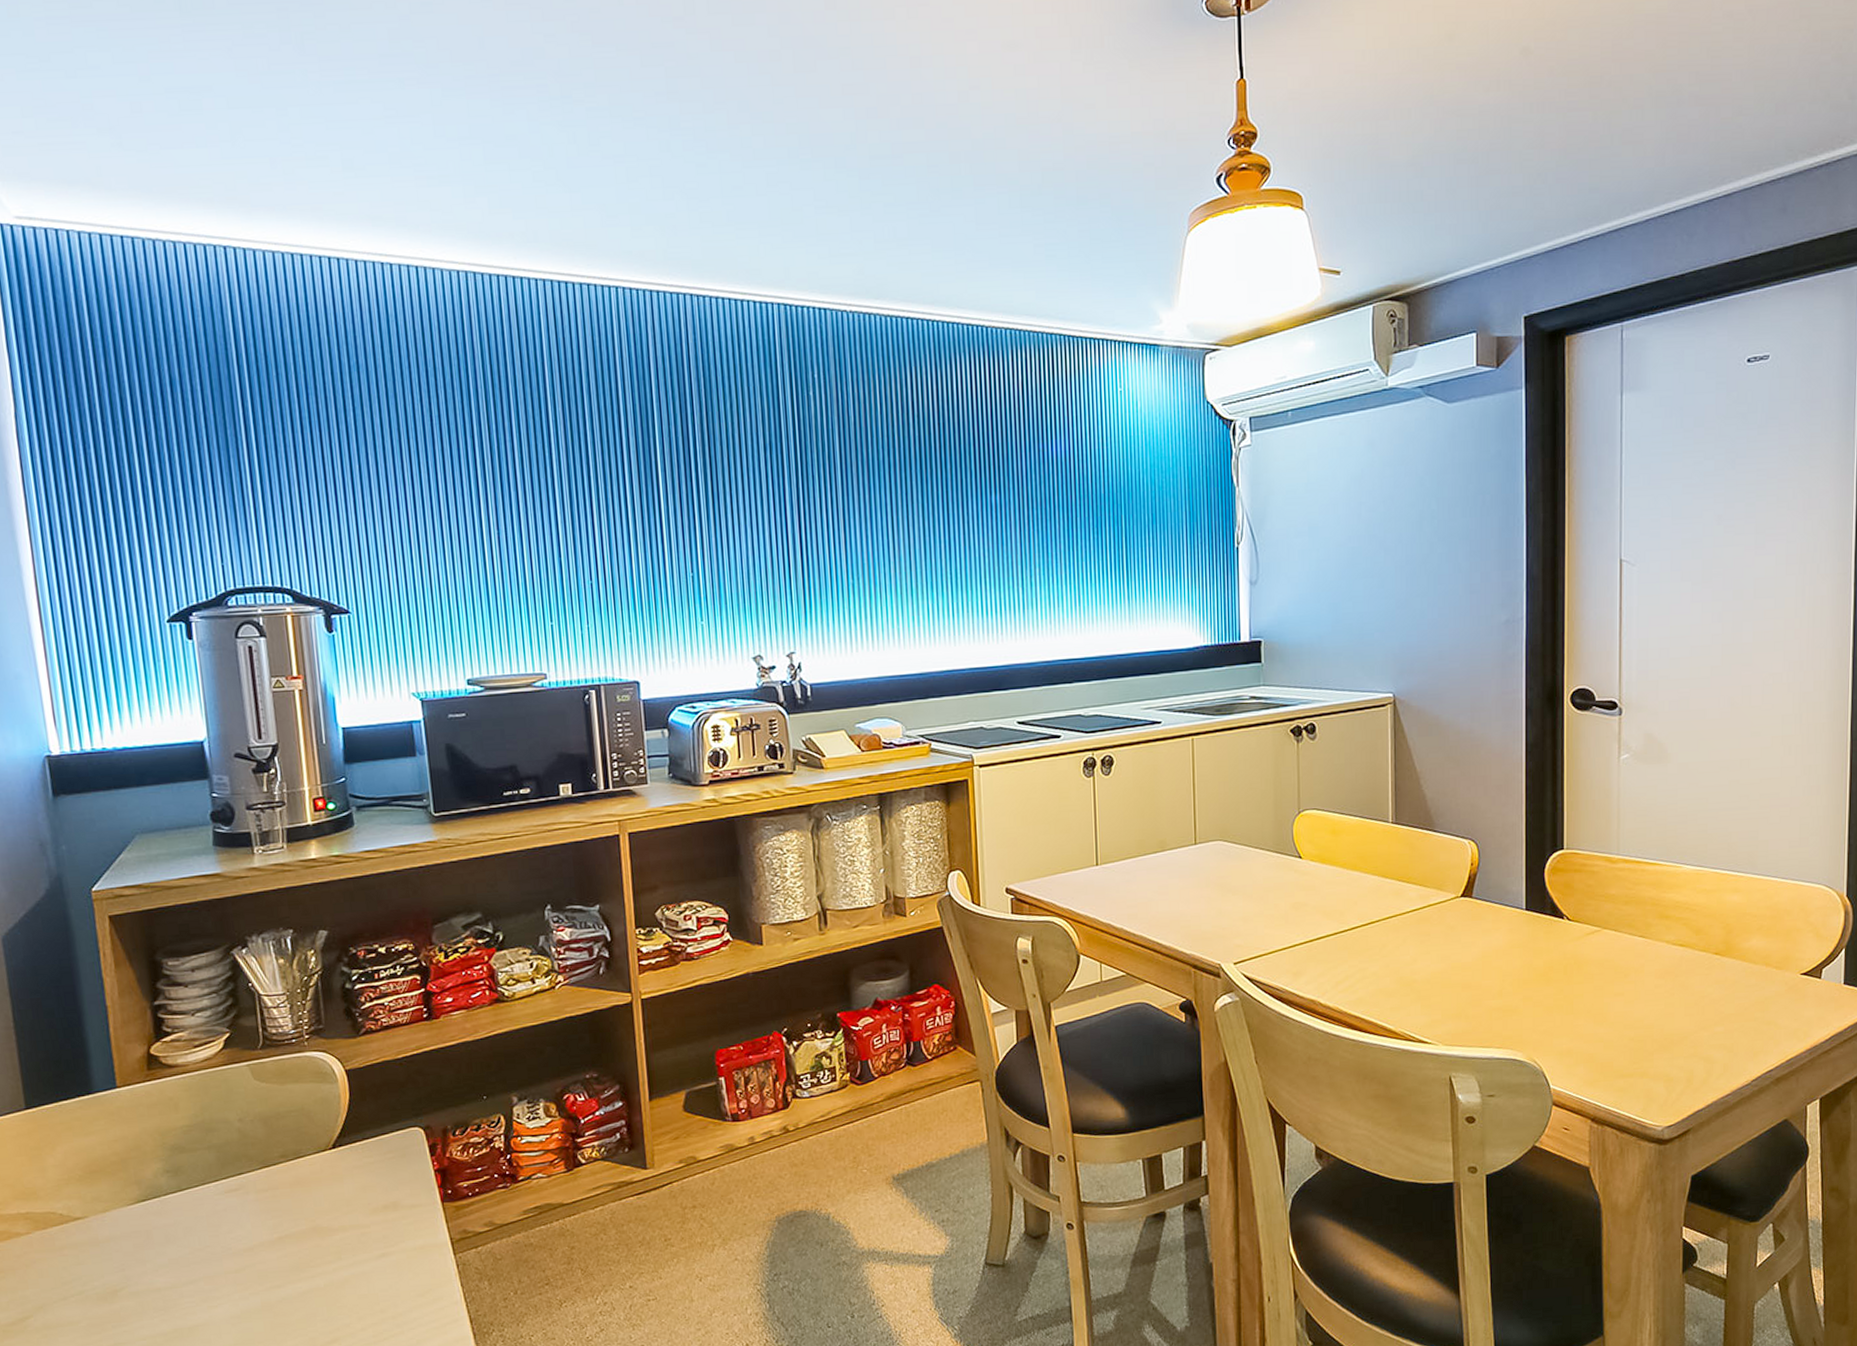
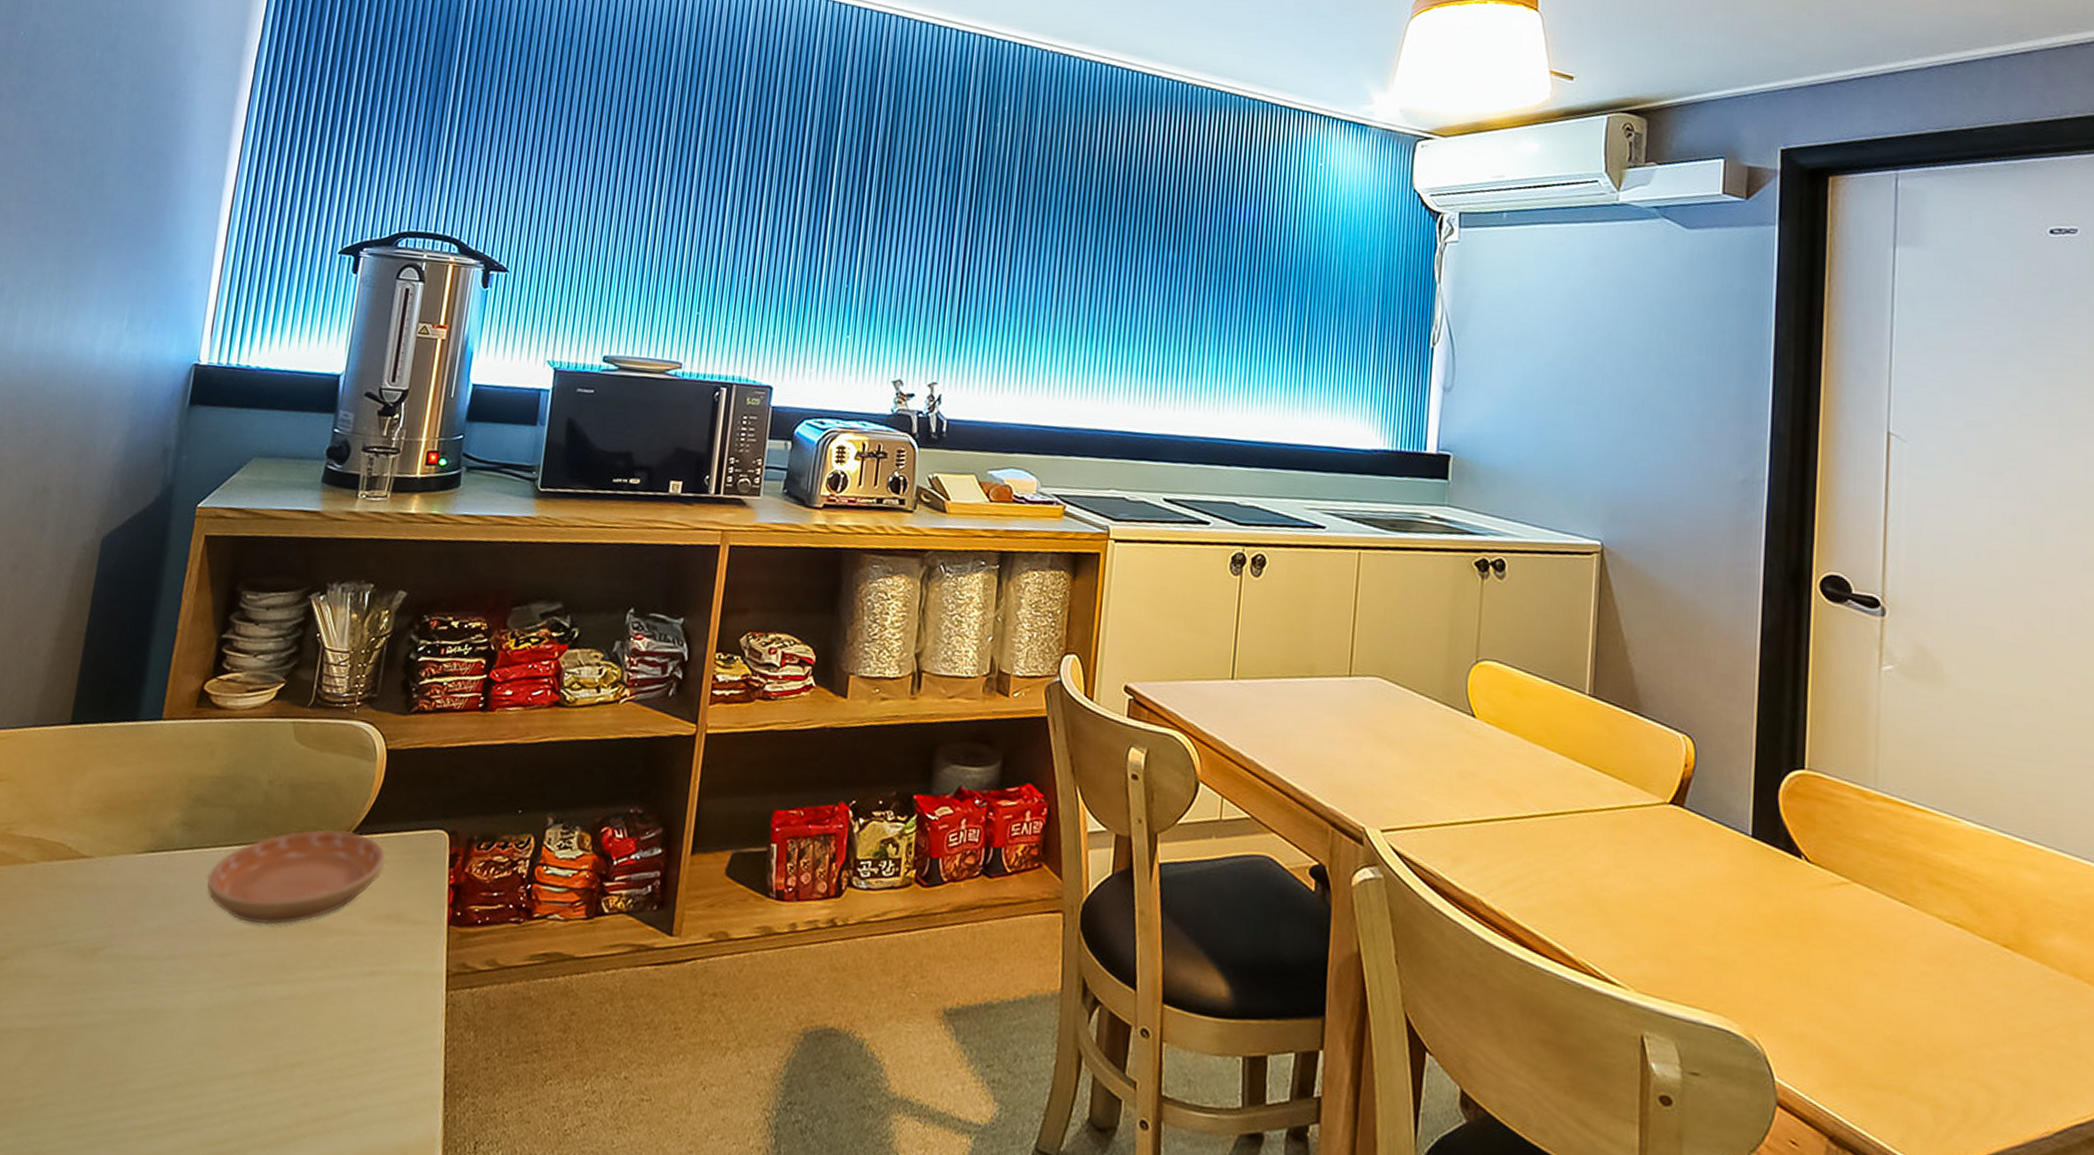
saucer: none [204,1145,370,1239] -> present [207,829,386,925]

